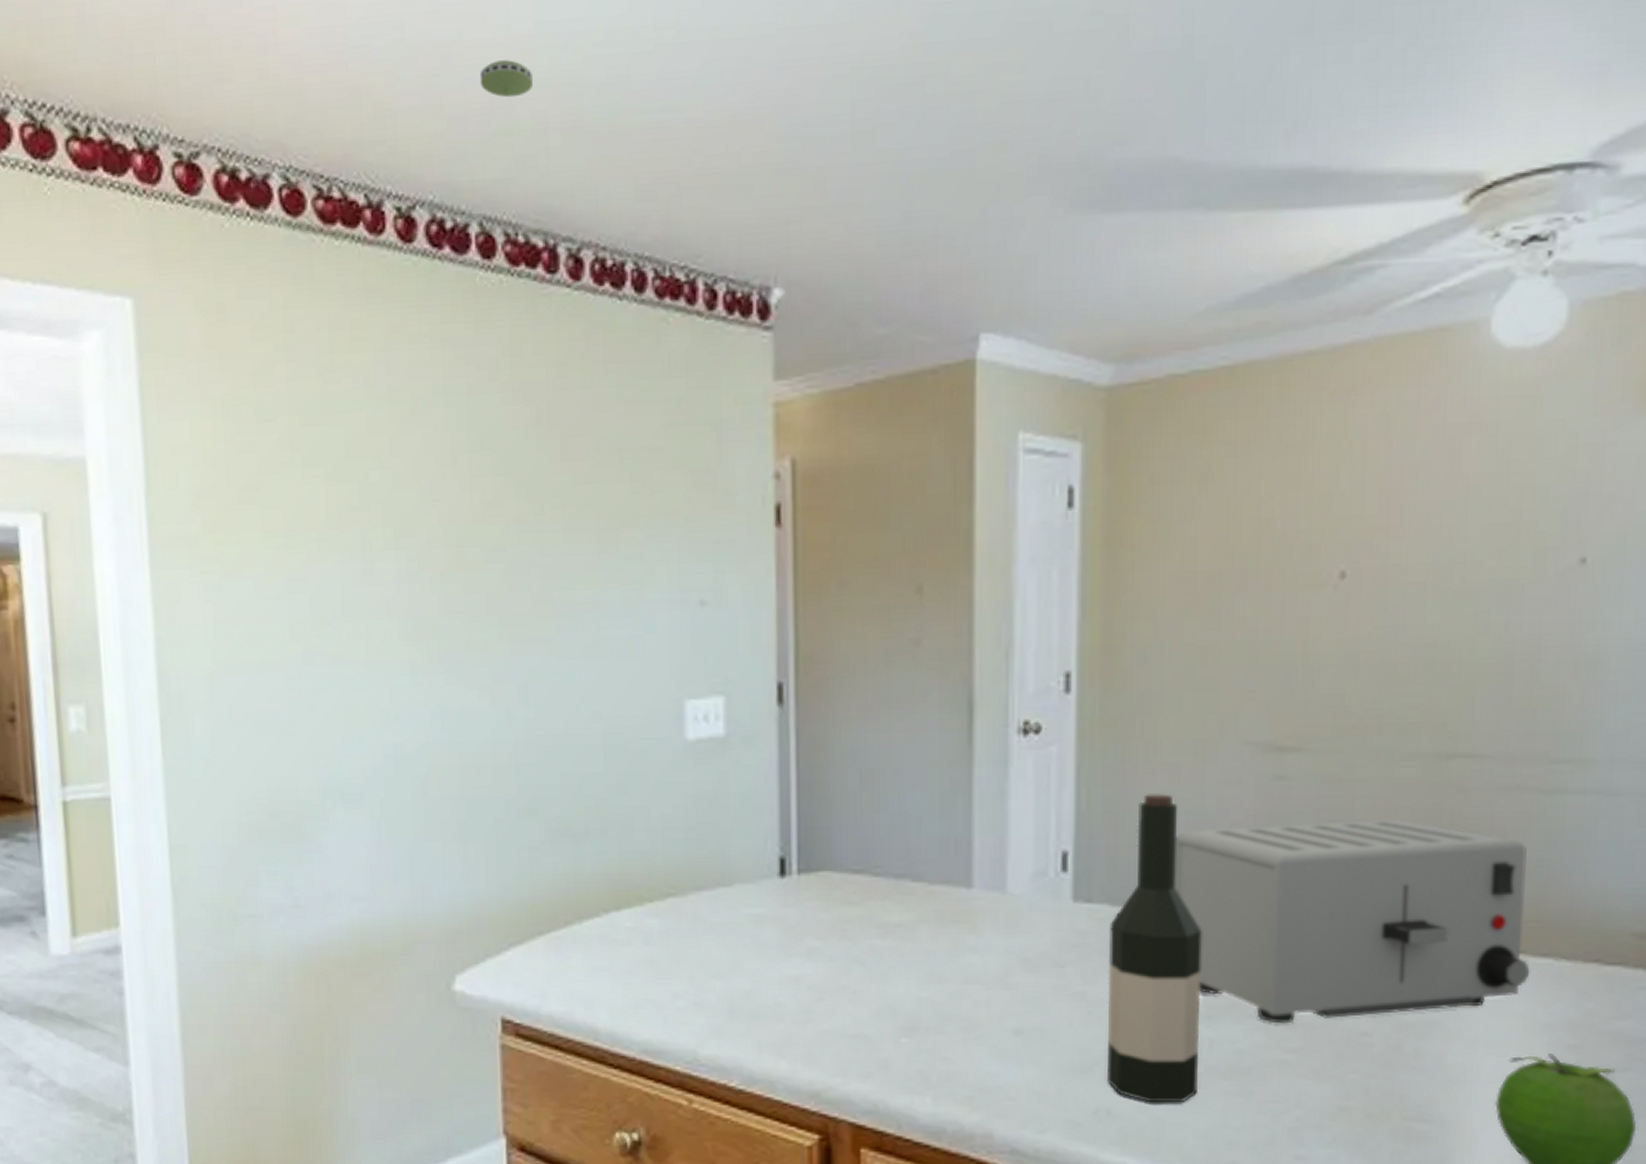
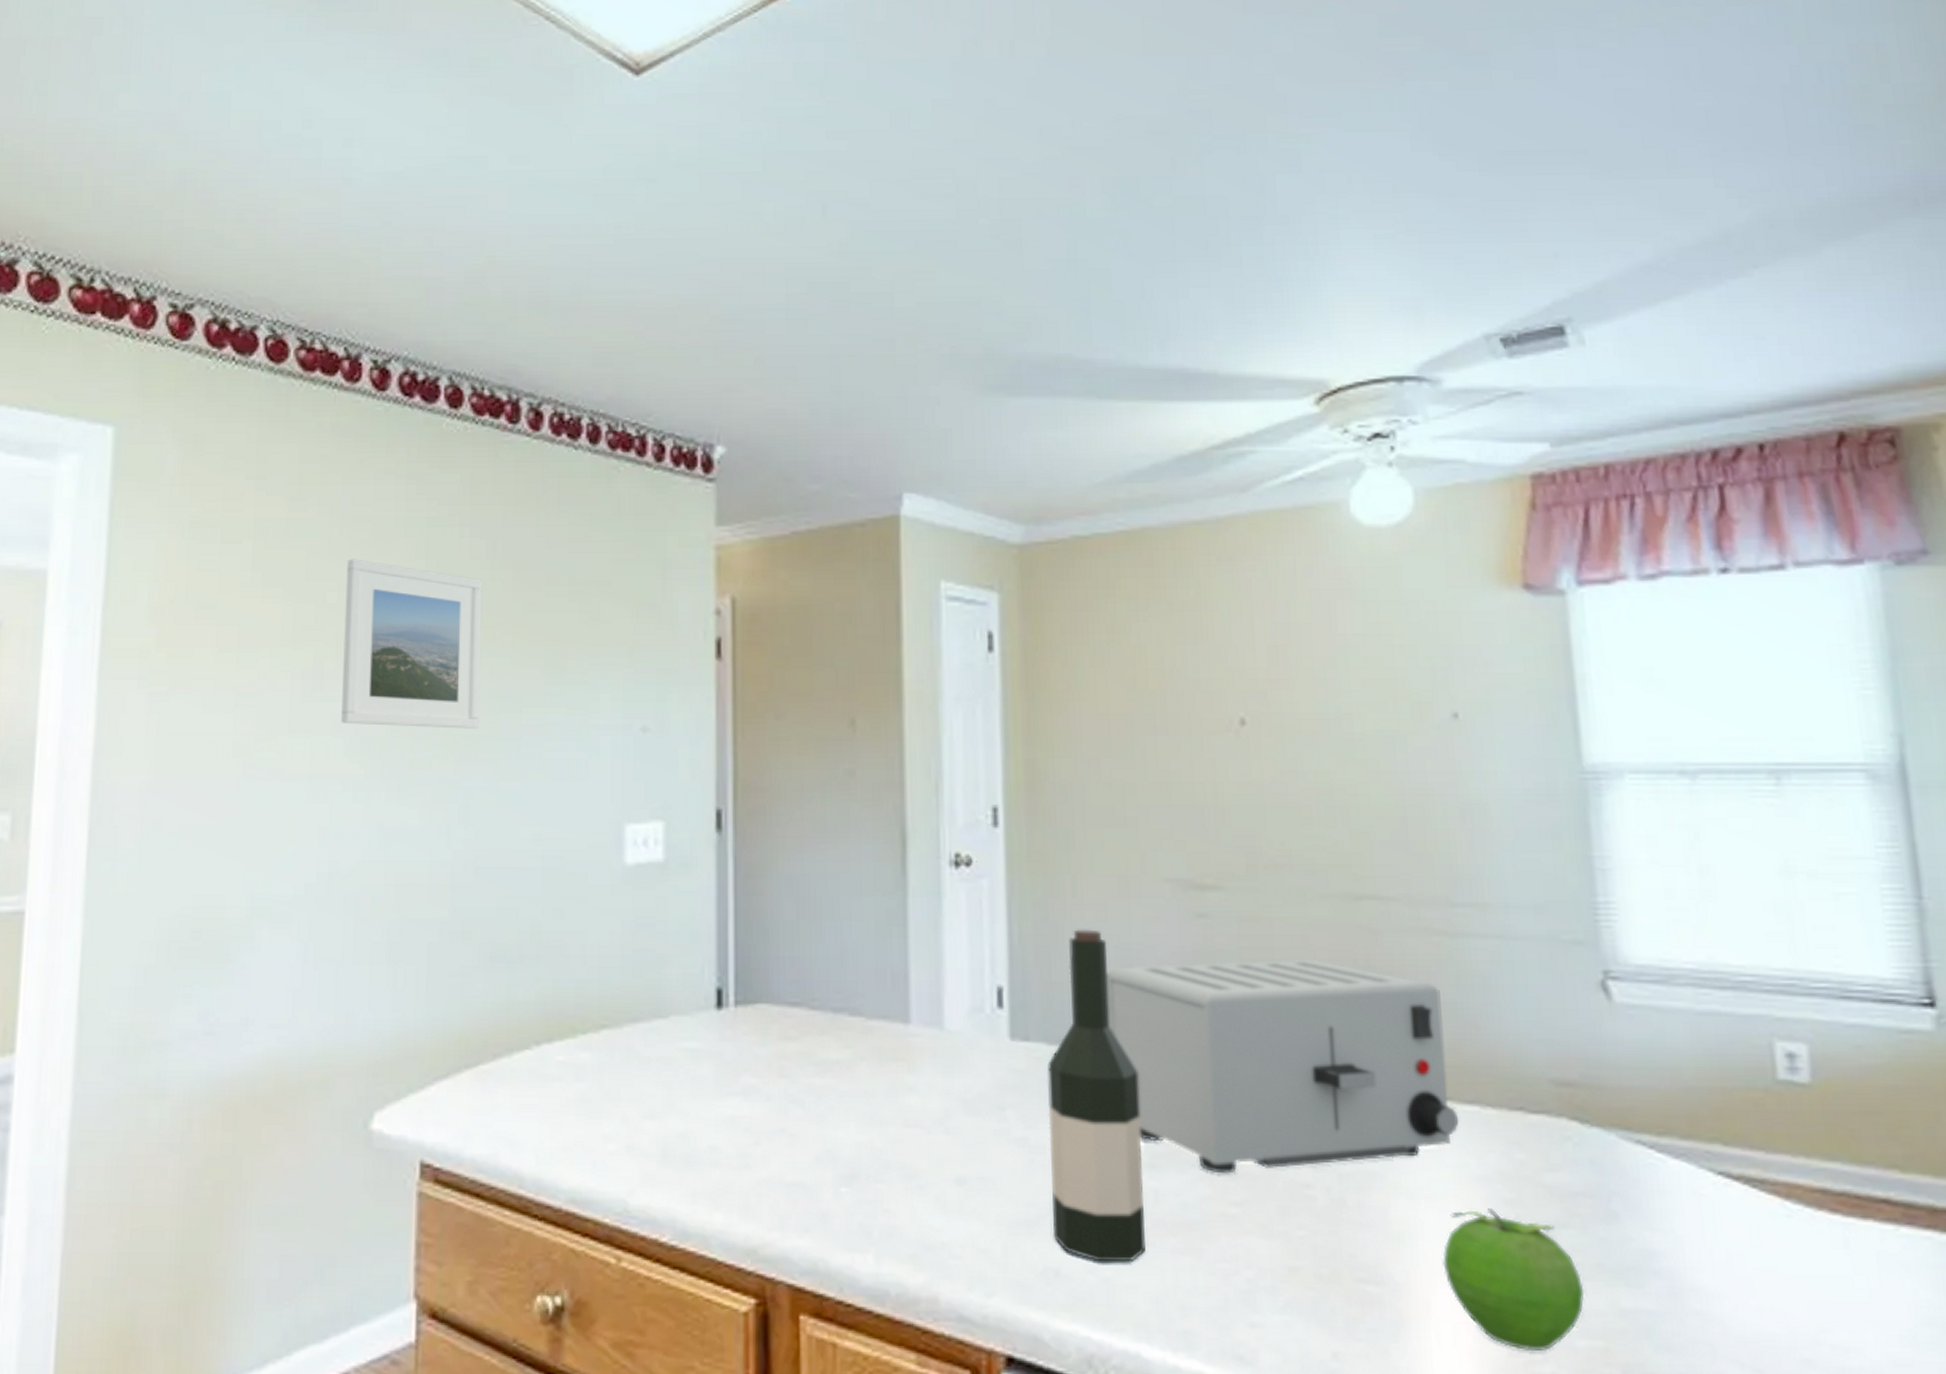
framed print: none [386,433,533,608] -> present [341,559,483,729]
smoke detector: present [479,60,533,98] -> none [457,244,505,275]

